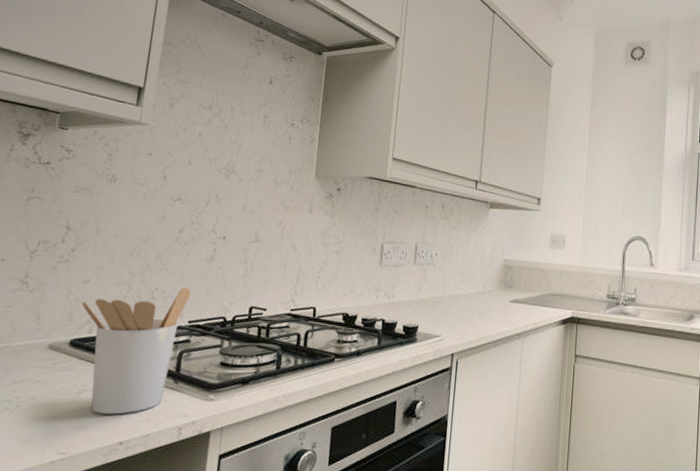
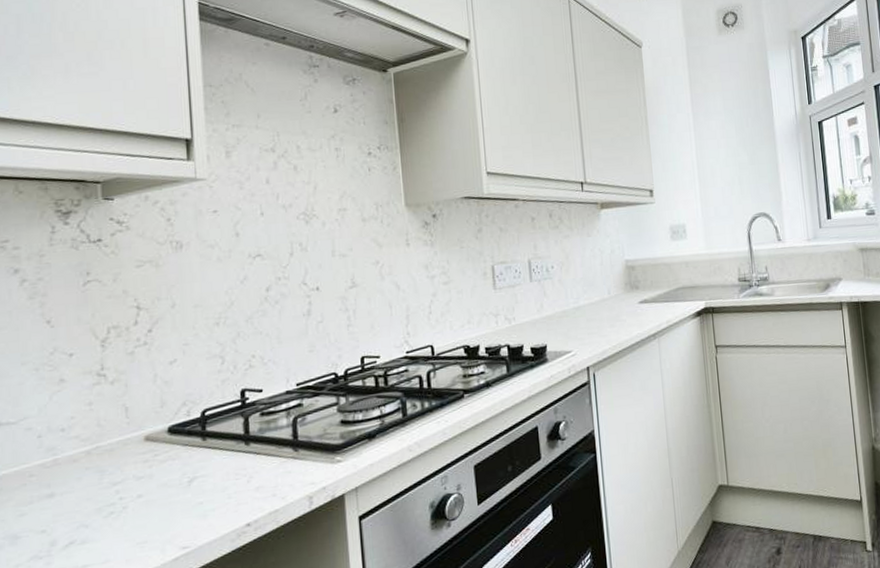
utensil holder: present [81,287,192,415] -> none [172,349,293,499]

